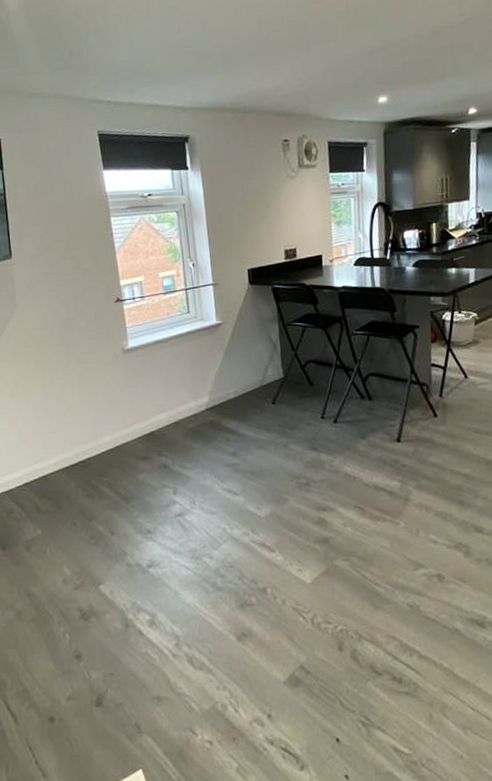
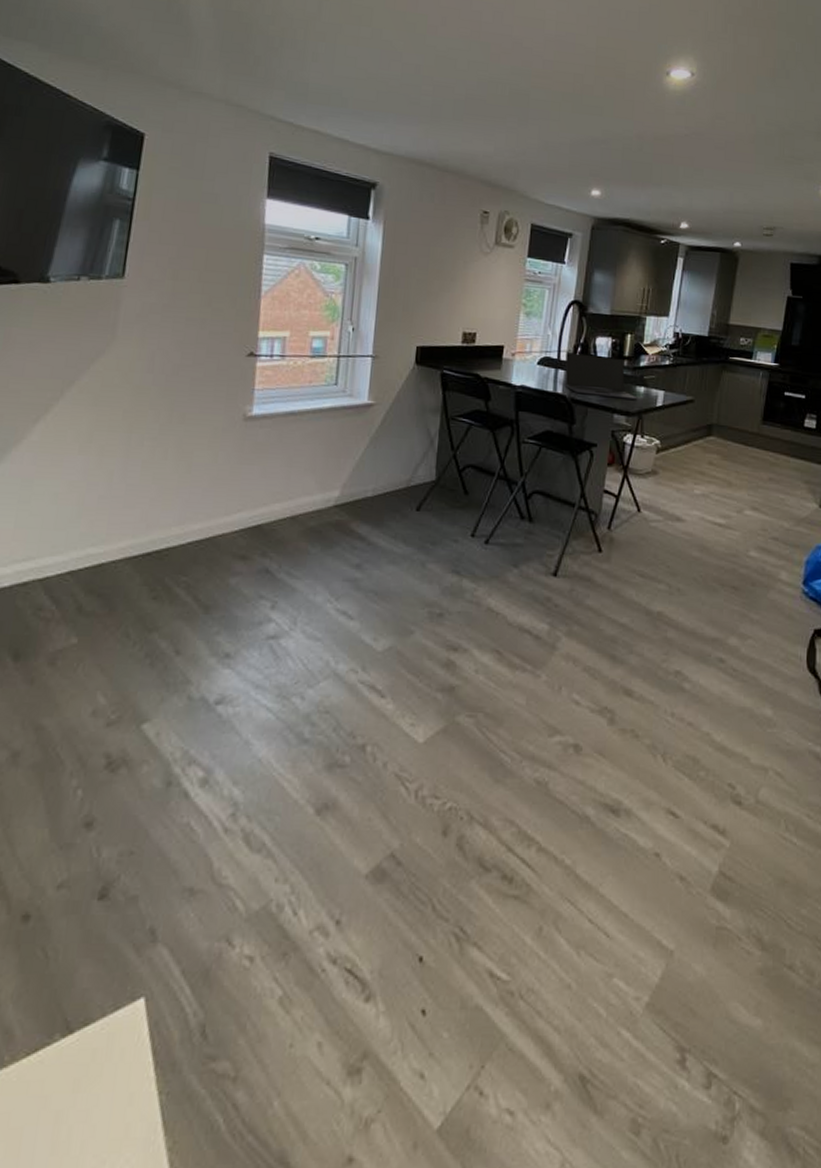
laptop: none [378,246,451,285] -> present [565,352,638,401]

